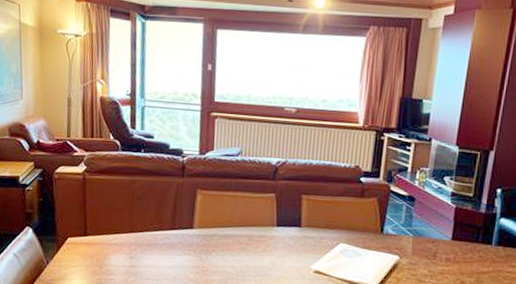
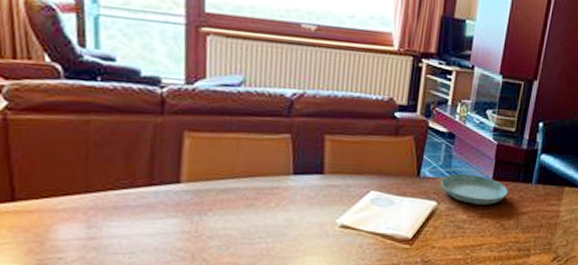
saucer: none [402,232,468,263] -> present [441,173,508,205]

